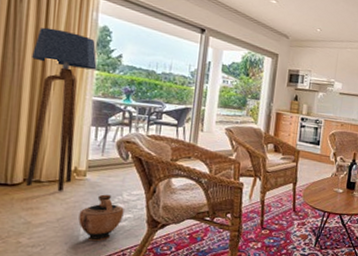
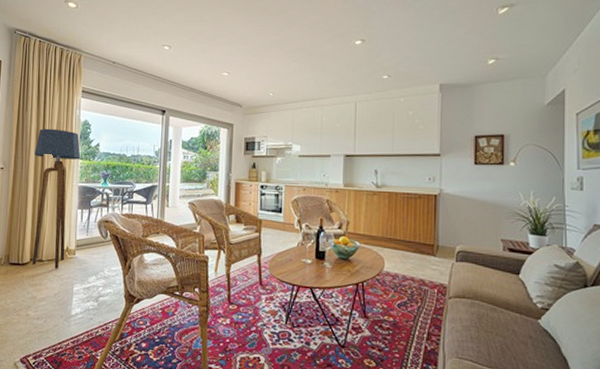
ceramic jug: present [78,194,124,242] -> none [71,271,106,315]

